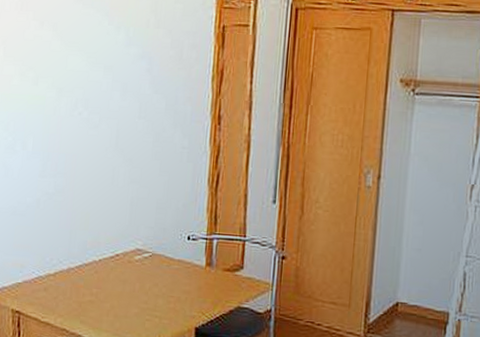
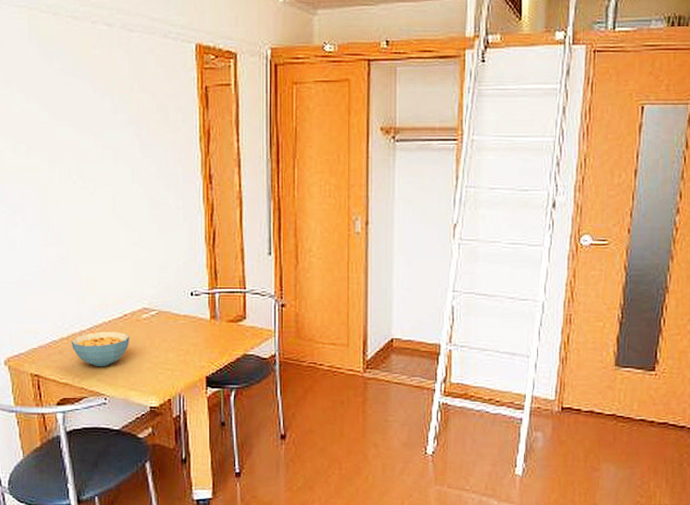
cereal bowl: none [57,270,119,309] -> present [71,332,129,367]

